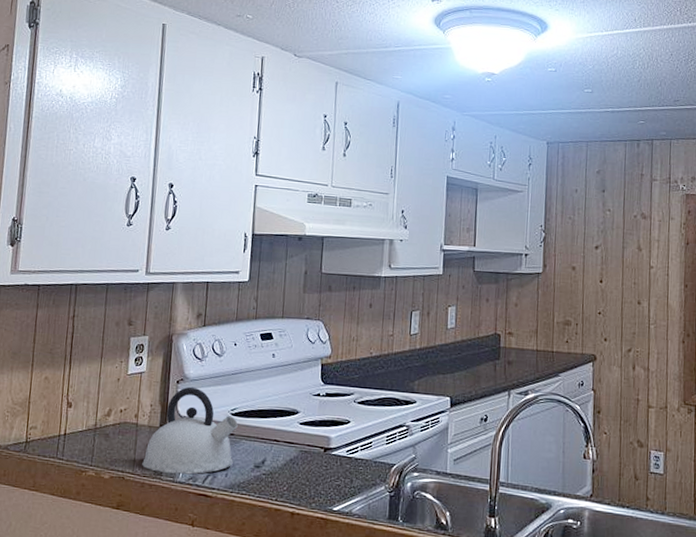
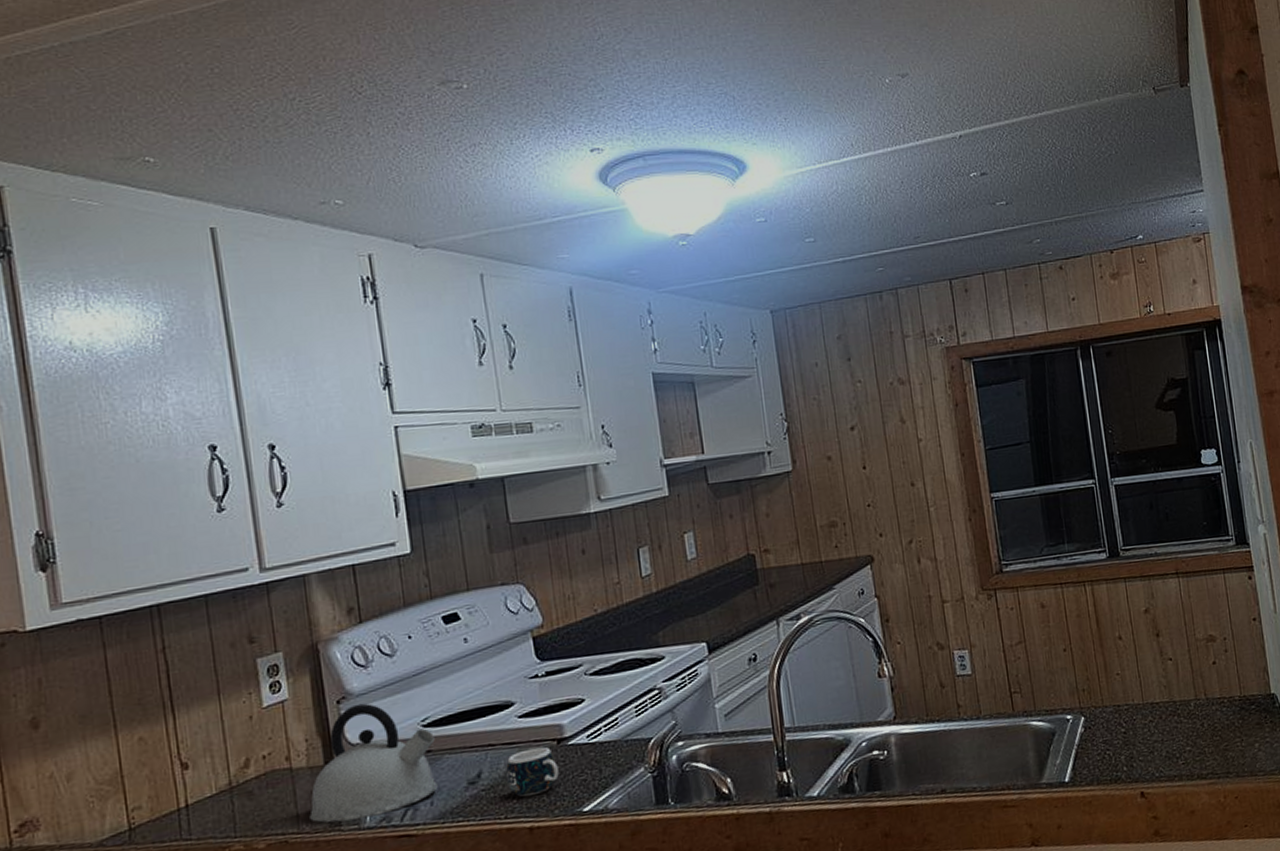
mug: none [282,450,321,488] -> present [506,747,559,797]

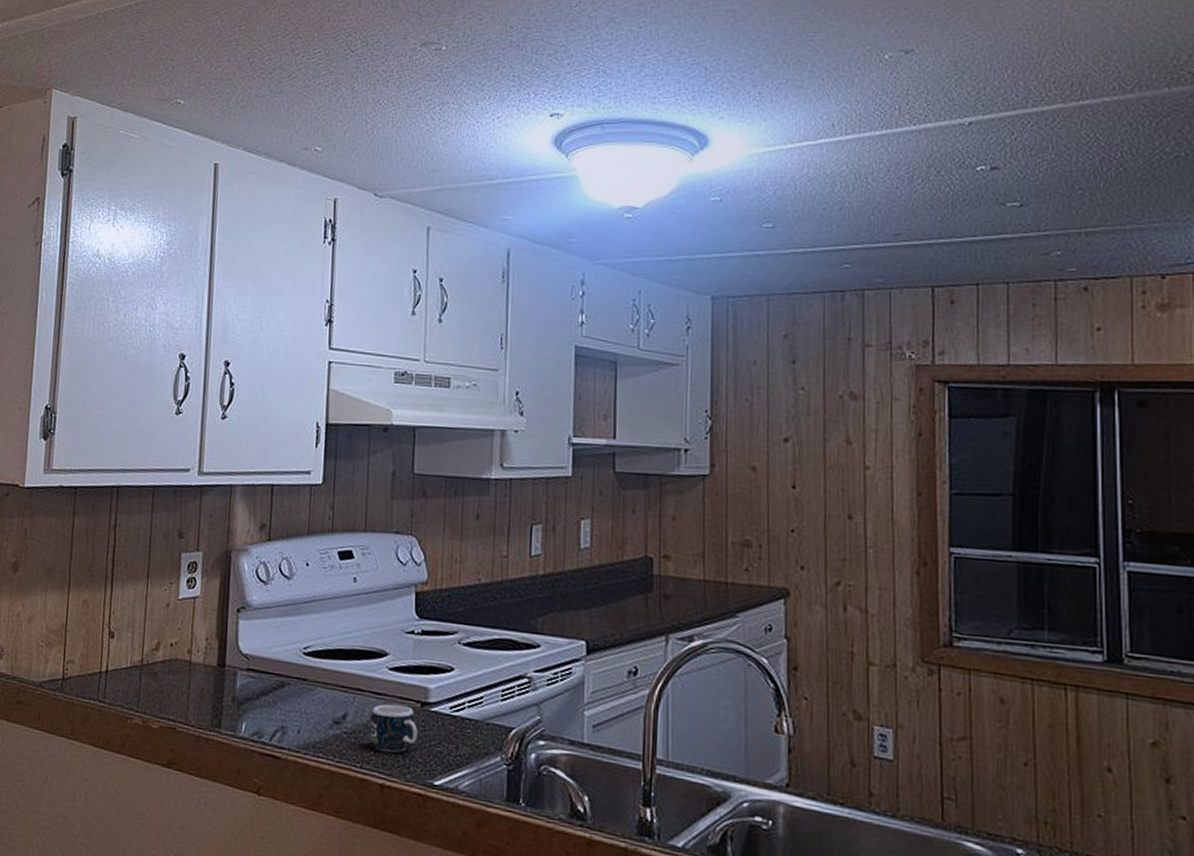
kettle: present [309,703,438,823] -> none [197,616,312,729]

